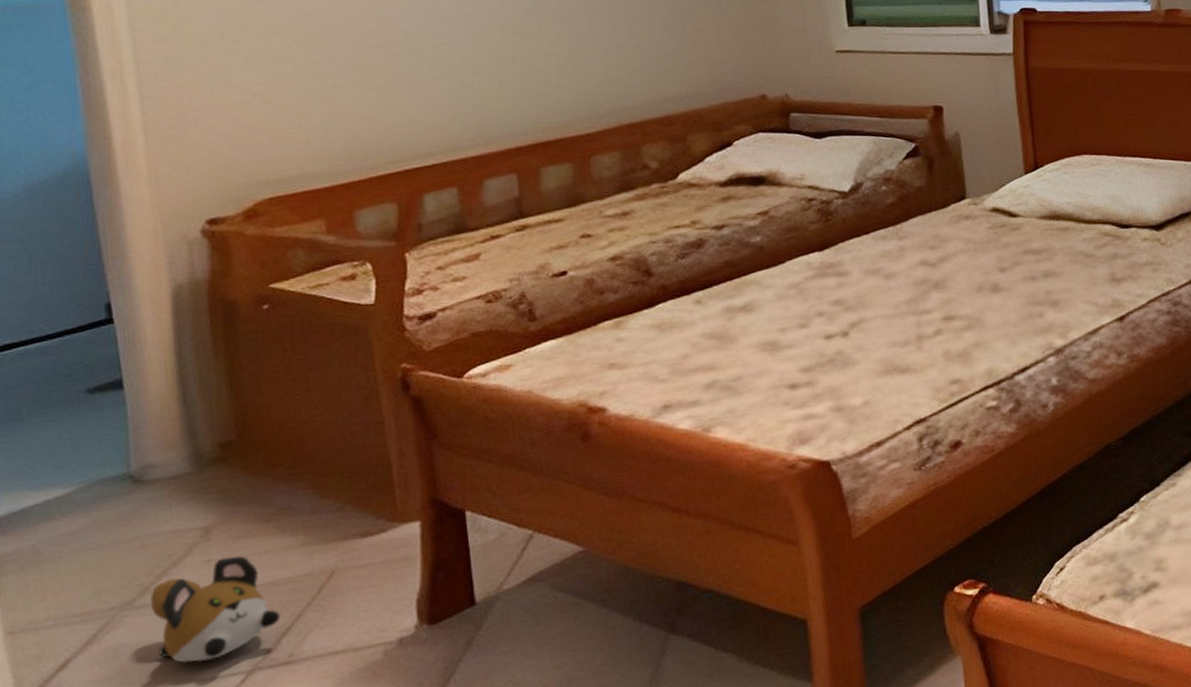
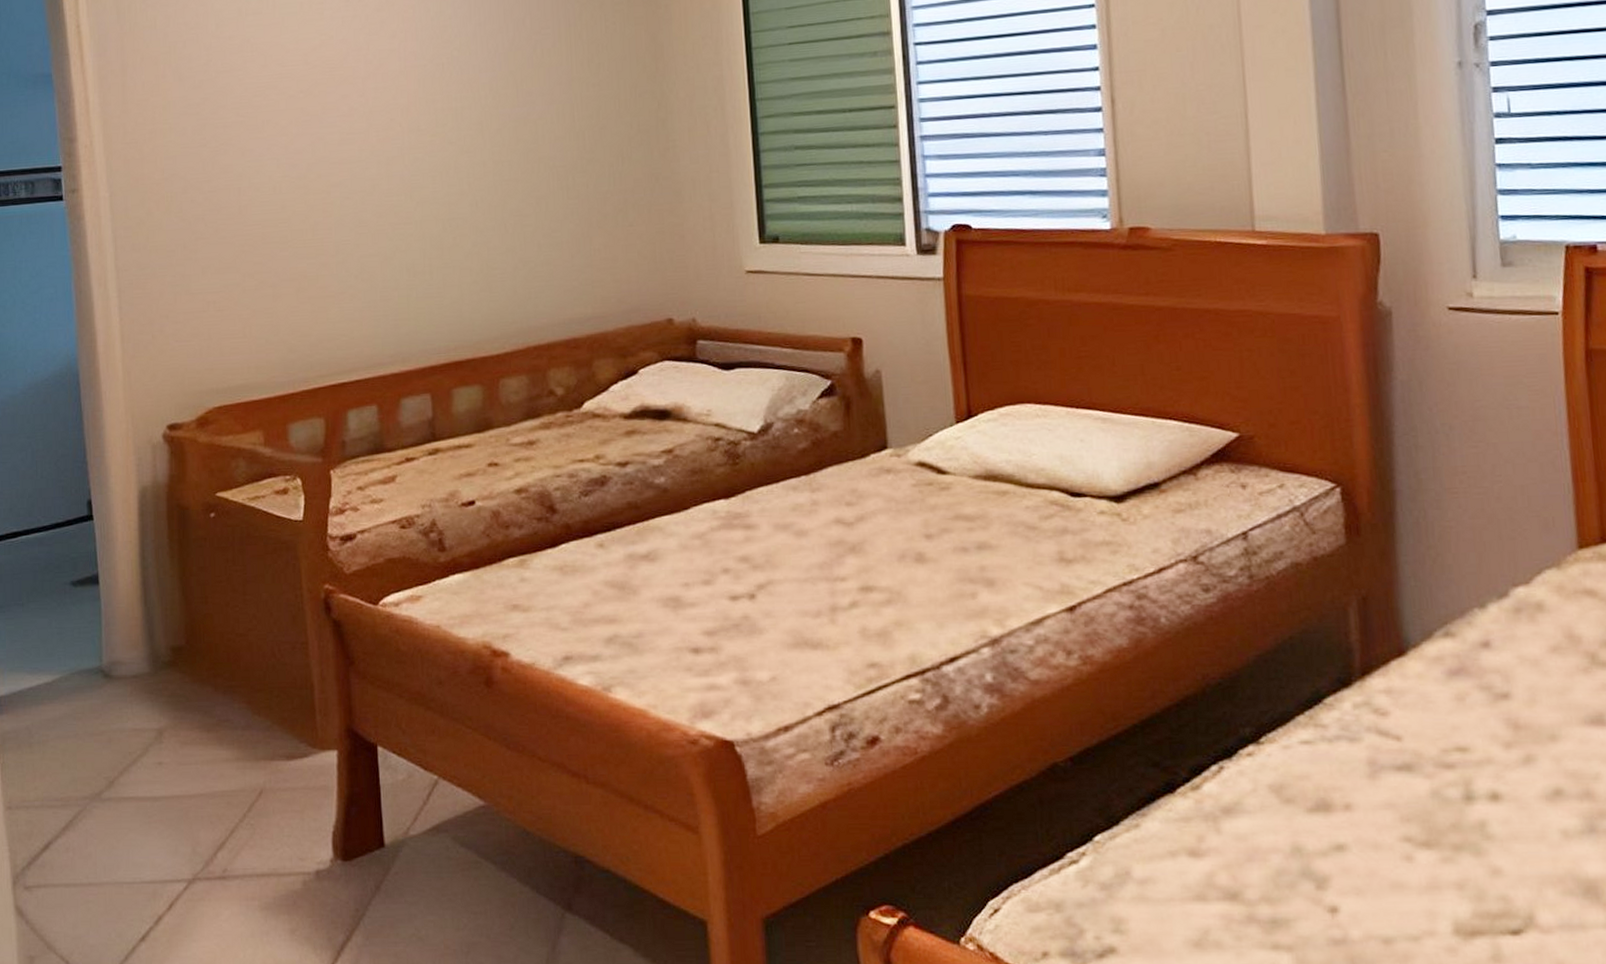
plush toy: present [151,556,282,663] -> none [114,762,218,863]

